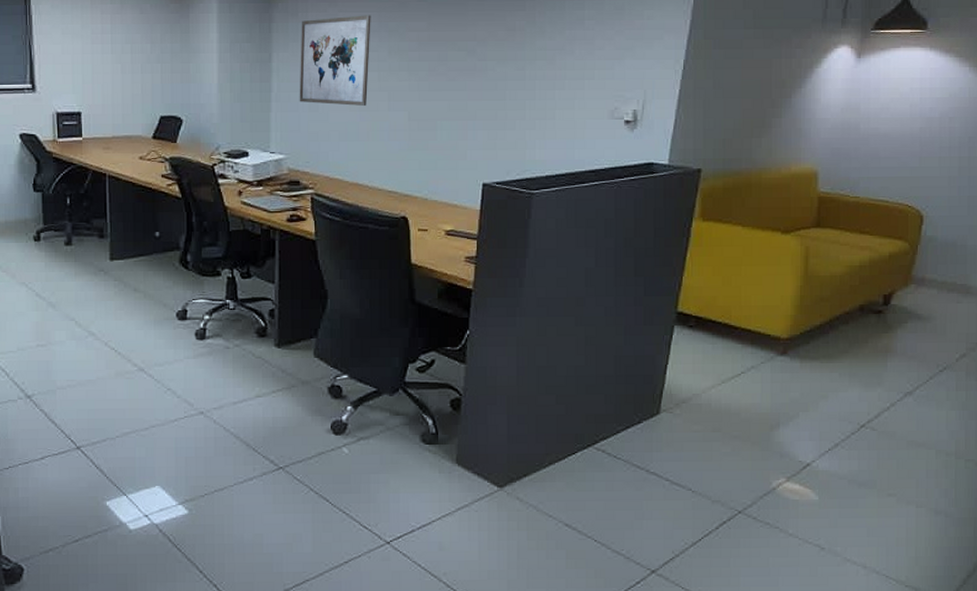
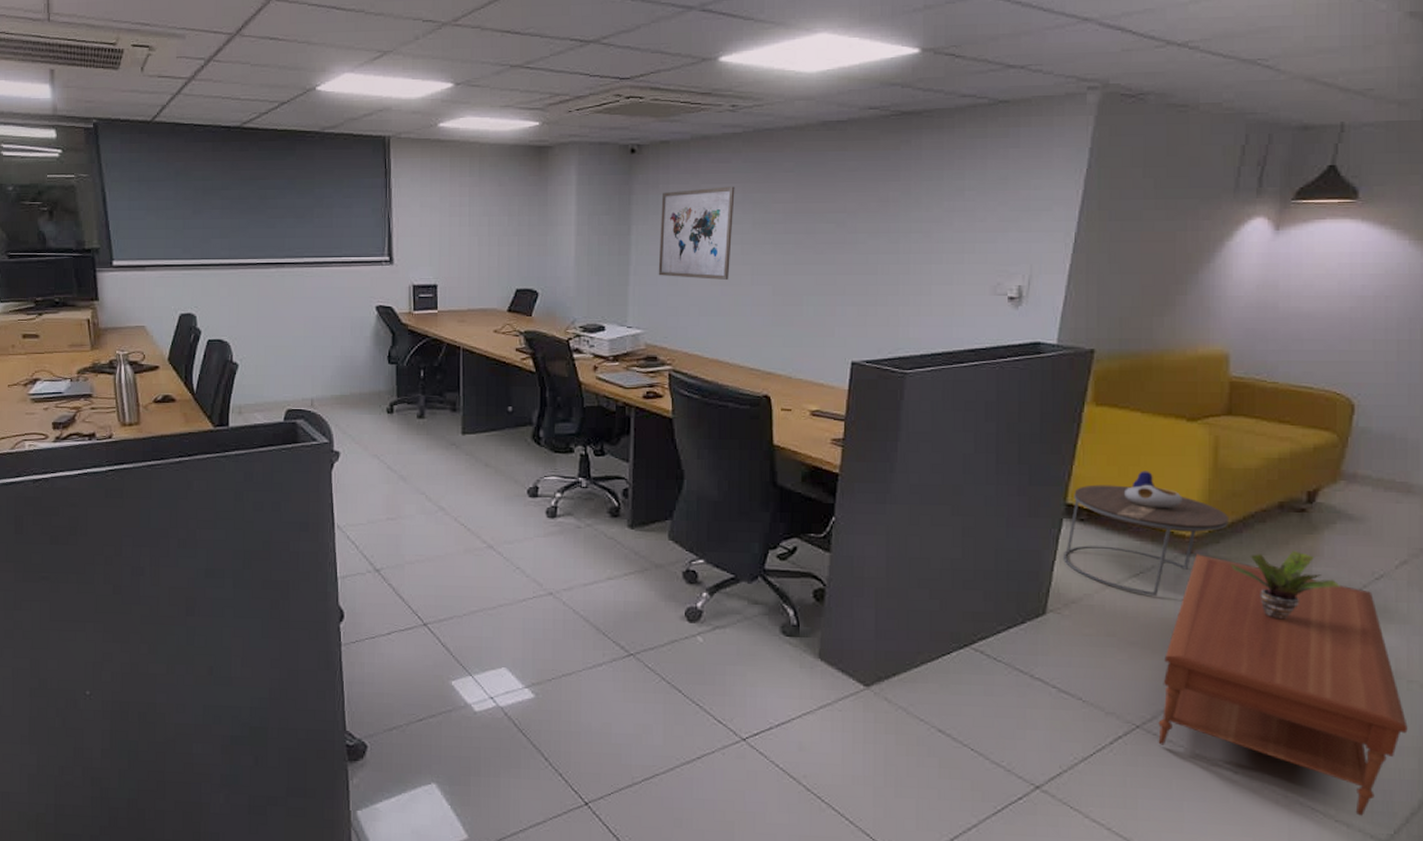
side table: none [674,280,817,393] -> present [1062,471,1228,596]
coffee table: none [757,354,965,580] -> present [1158,554,1408,816]
potted plant: none [819,348,910,412] -> present [1231,551,1340,621]

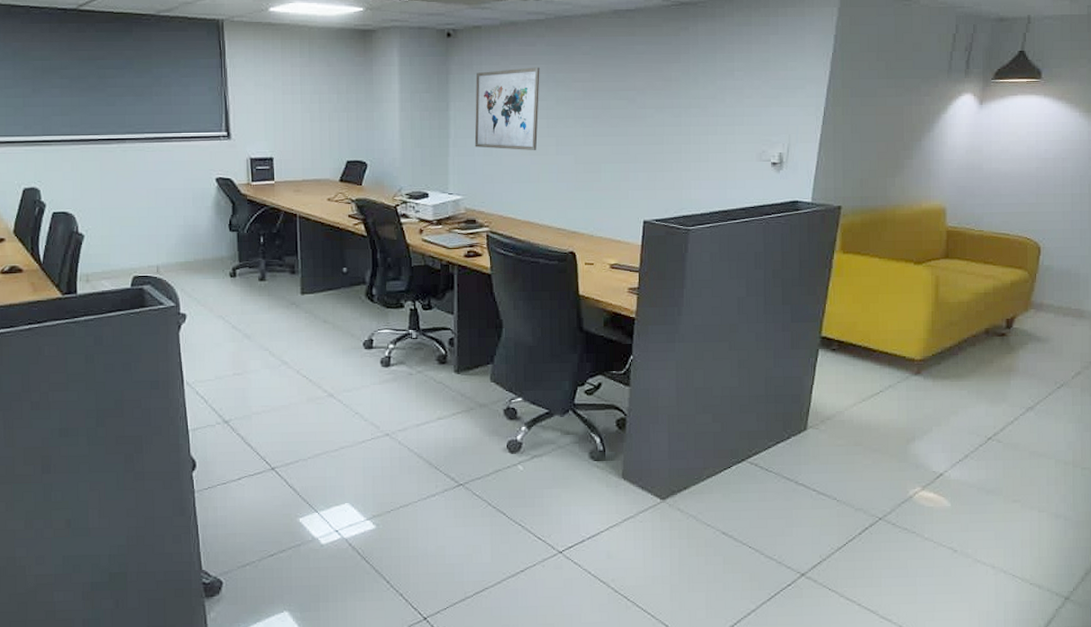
side table: present [1062,471,1228,596] -> none [819,307,947,410]
coffee table: present [1158,554,1408,816] -> none [896,374,1082,578]
potted plant: present [1231,551,1340,621] -> none [950,368,1032,426]

